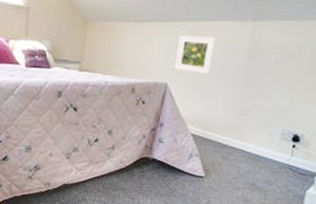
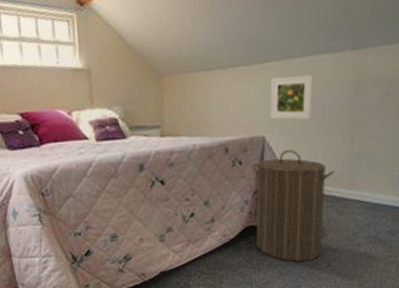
laundry hamper: none [148,97,225,196] -> present [252,150,335,262]

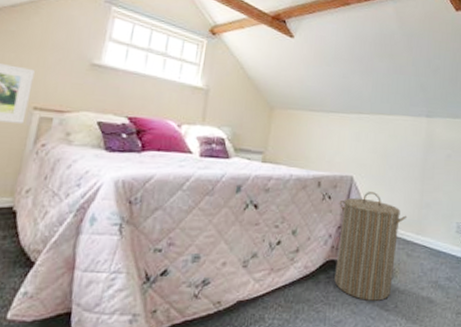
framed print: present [269,74,314,120] -> none [359,127,397,168]

